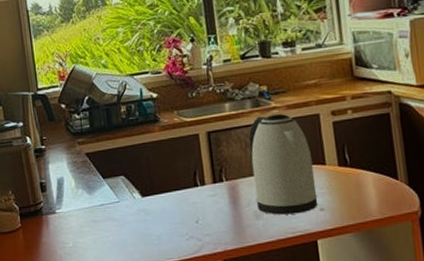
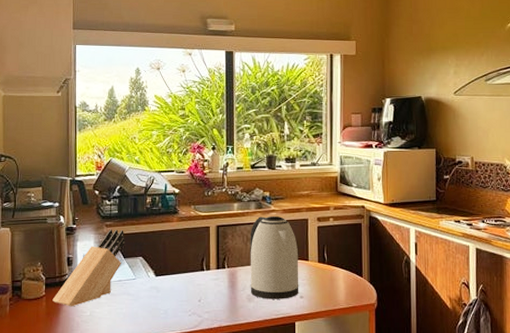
knife block: none [29,146,102,238] -> present [52,229,125,307]

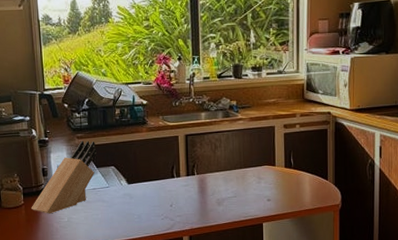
kettle: present [250,215,299,299] -> none [218,124,267,203]

